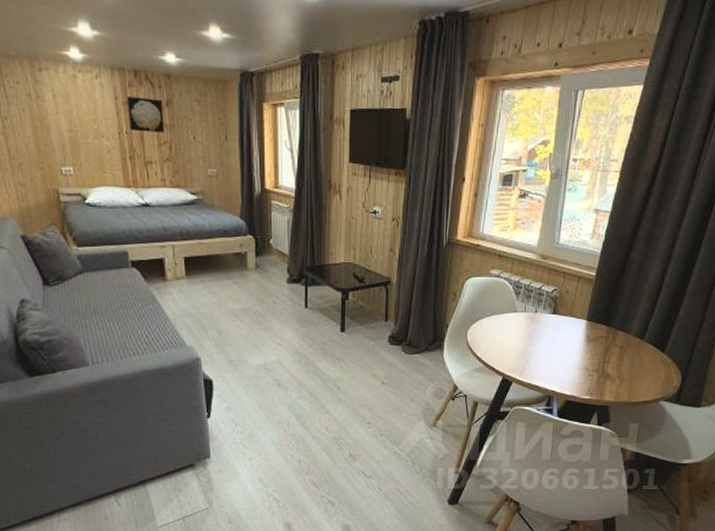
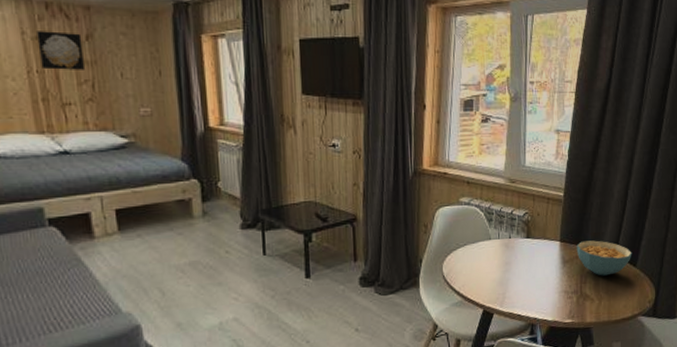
cereal bowl: none [602,322,662,358] -> present [576,240,632,276]

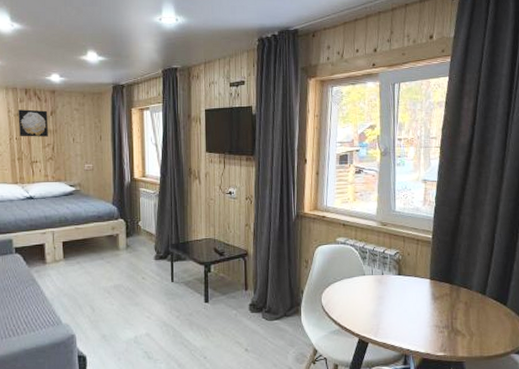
cereal bowl: present [576,240,632,276] -> none [446,279,502,313]

